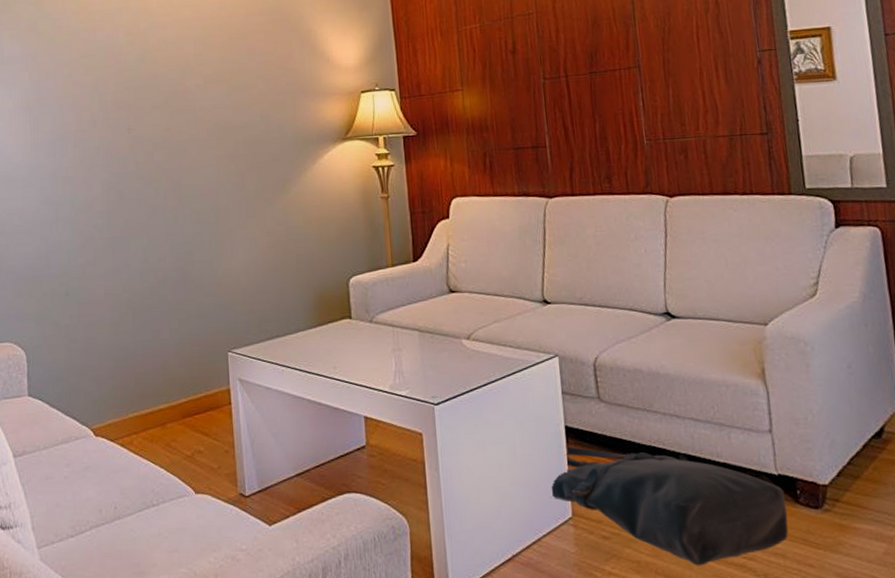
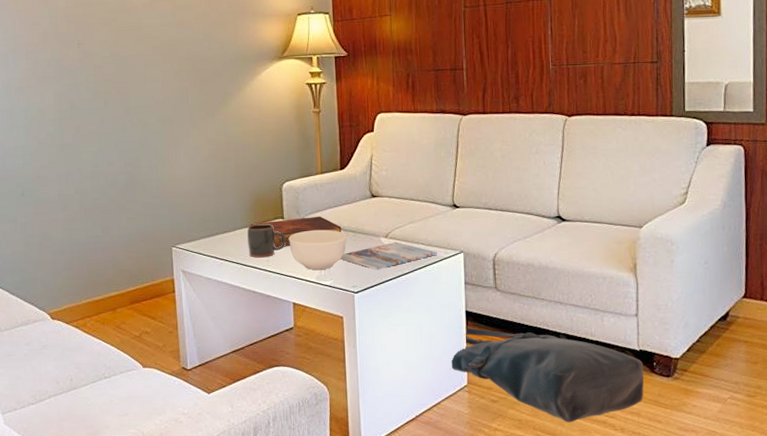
mug: none [310,324,354,364] -> present [247,223,286,258]
book: none [314,314,417,352] -> present [250,216,342,248]
bowl: none [357,330,423,378] -> present [288,229,347,271]
magazine: none [417,344,529,378] -> present [341,241,438,270]

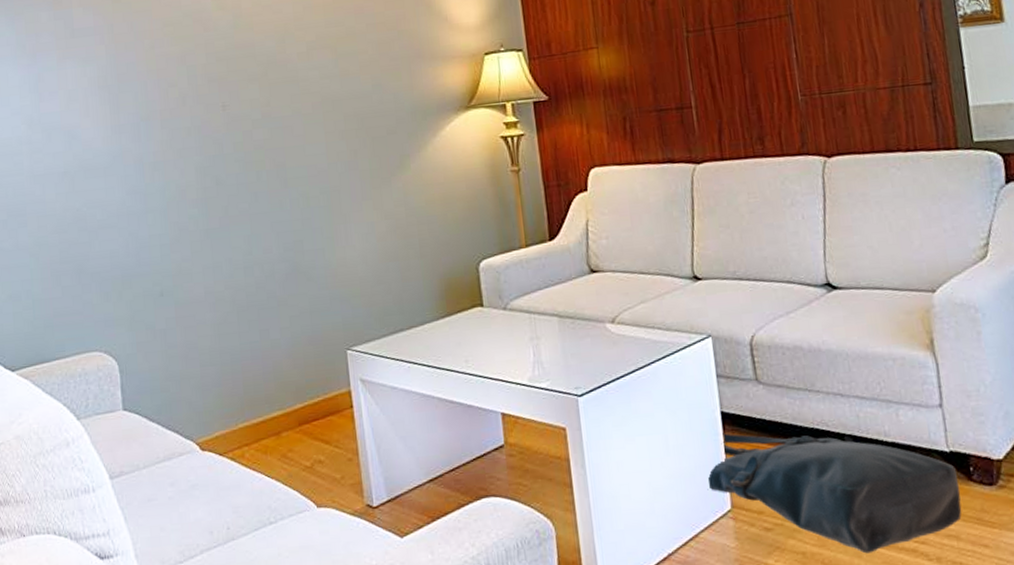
mug: present [247,223,286,258] -> none [438,313,488,358]
book: present [250,216,342,248] -> none [442,300,557,343]
bowl: present [288,229,347,271] -> none [490,317,564,370]
magazine: present [341,241,438,270] -> none [558,327,680,366]

